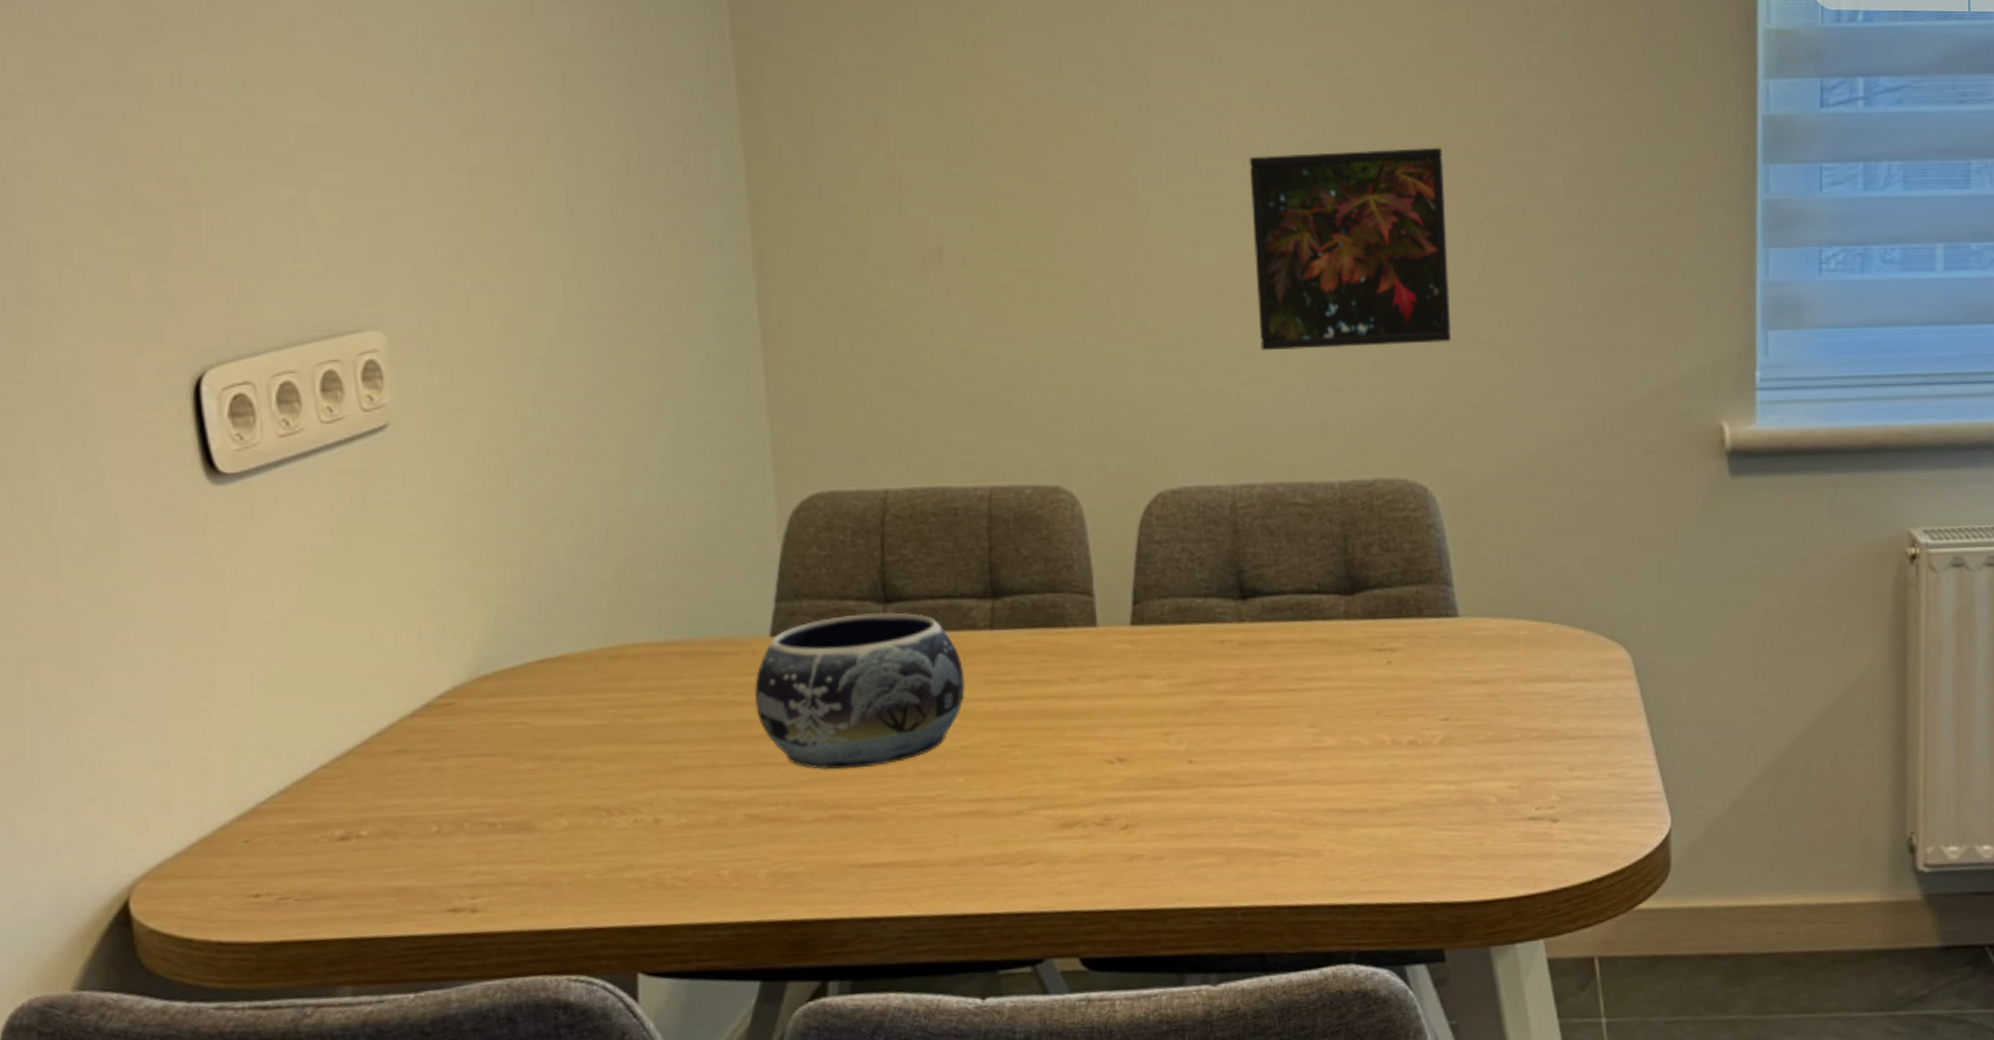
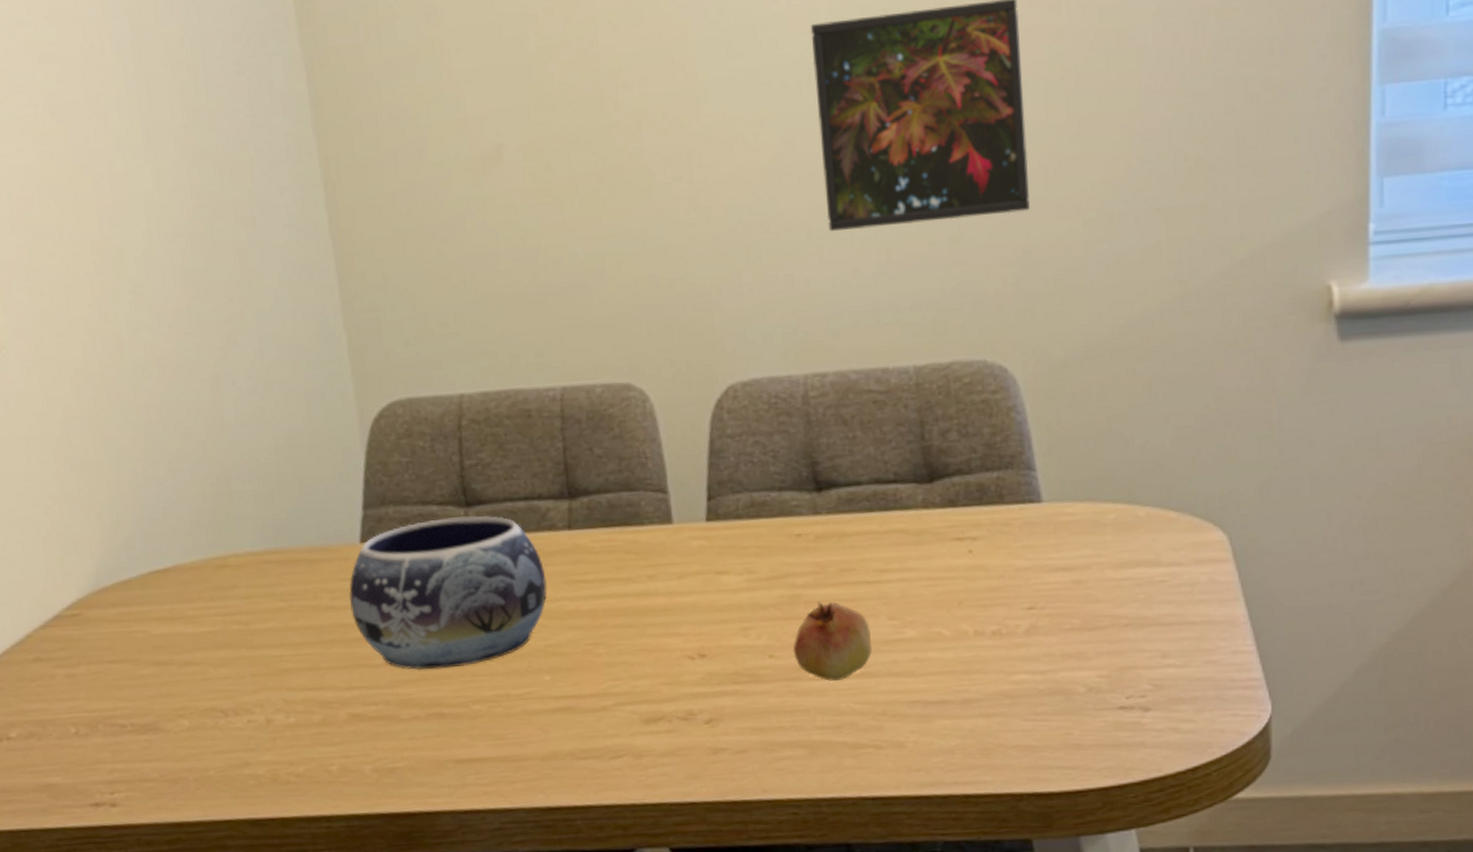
fruit: none [1213,707,1291,789] -> present [793,601,872,682]

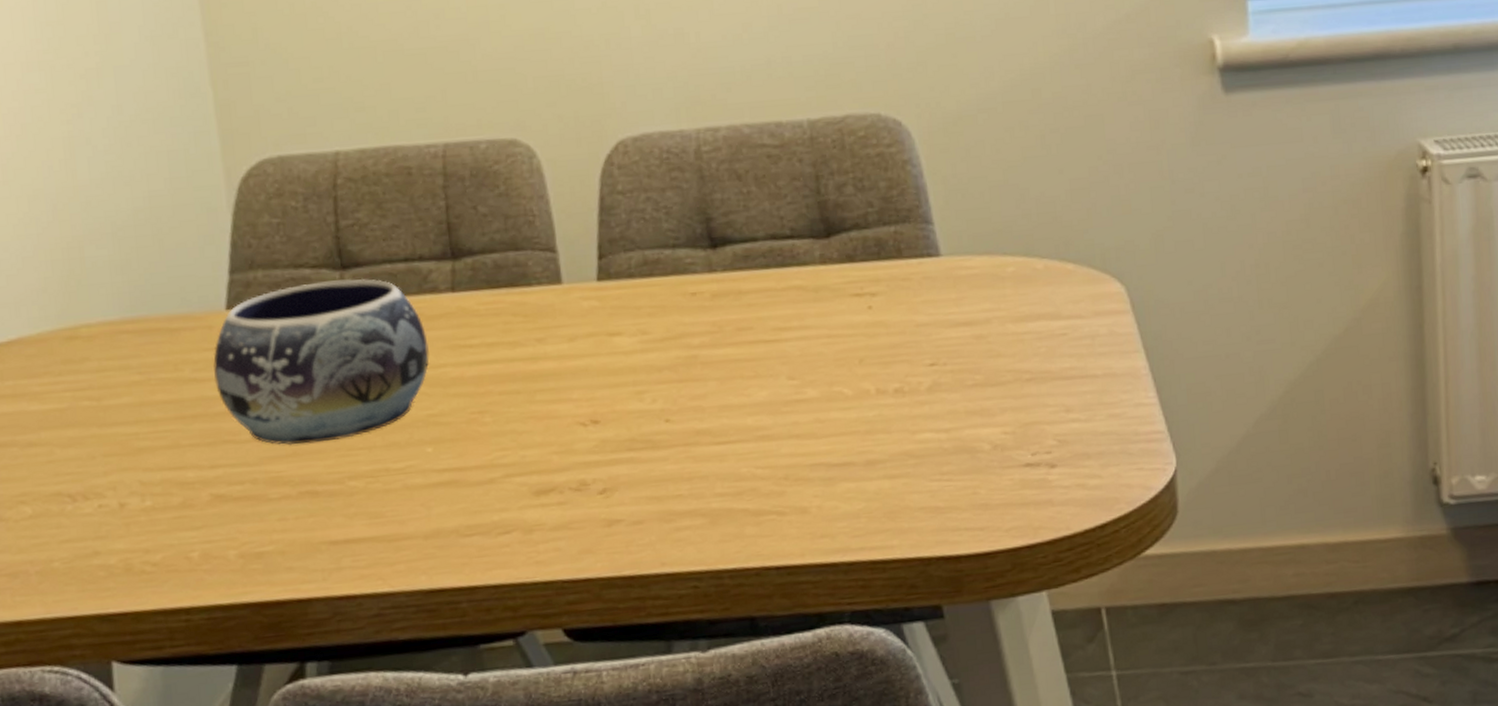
fruit: present [793,601,872,682] -> none [690,362,772,446]

